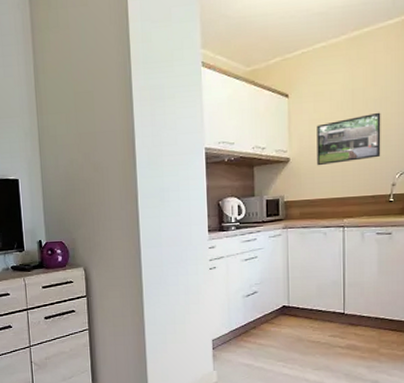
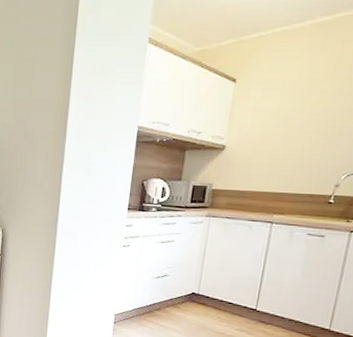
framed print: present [316,112,381,166] -> none [254,107,338,157]

